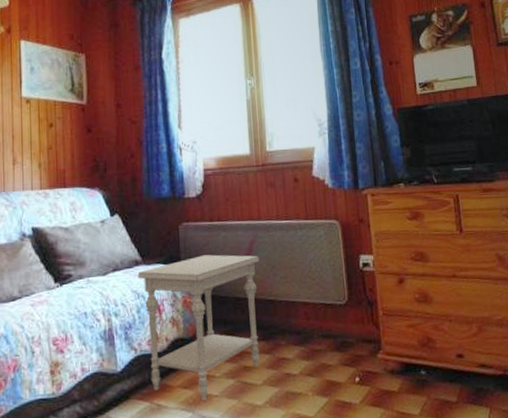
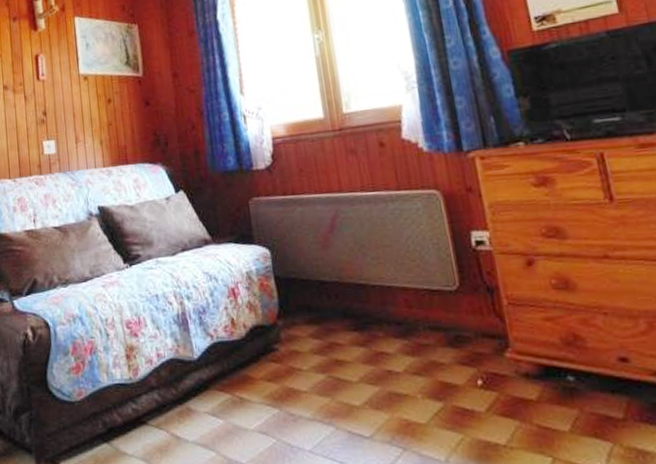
side table: present [137,254,260,401] -> none [208,232,353,397]

